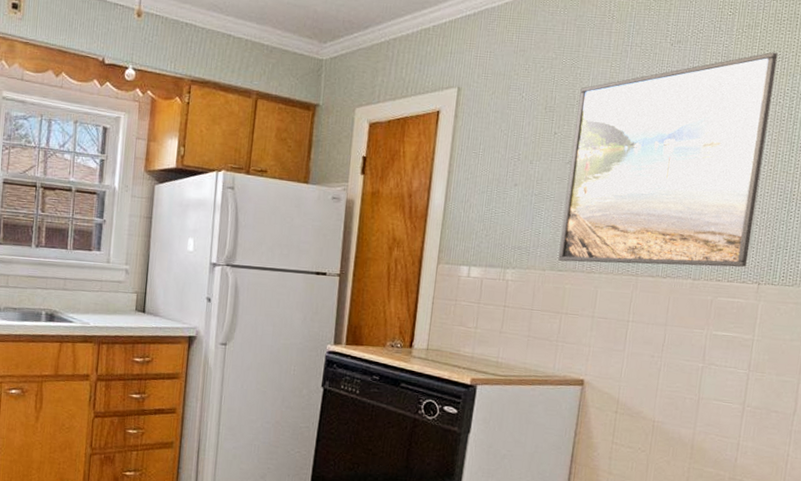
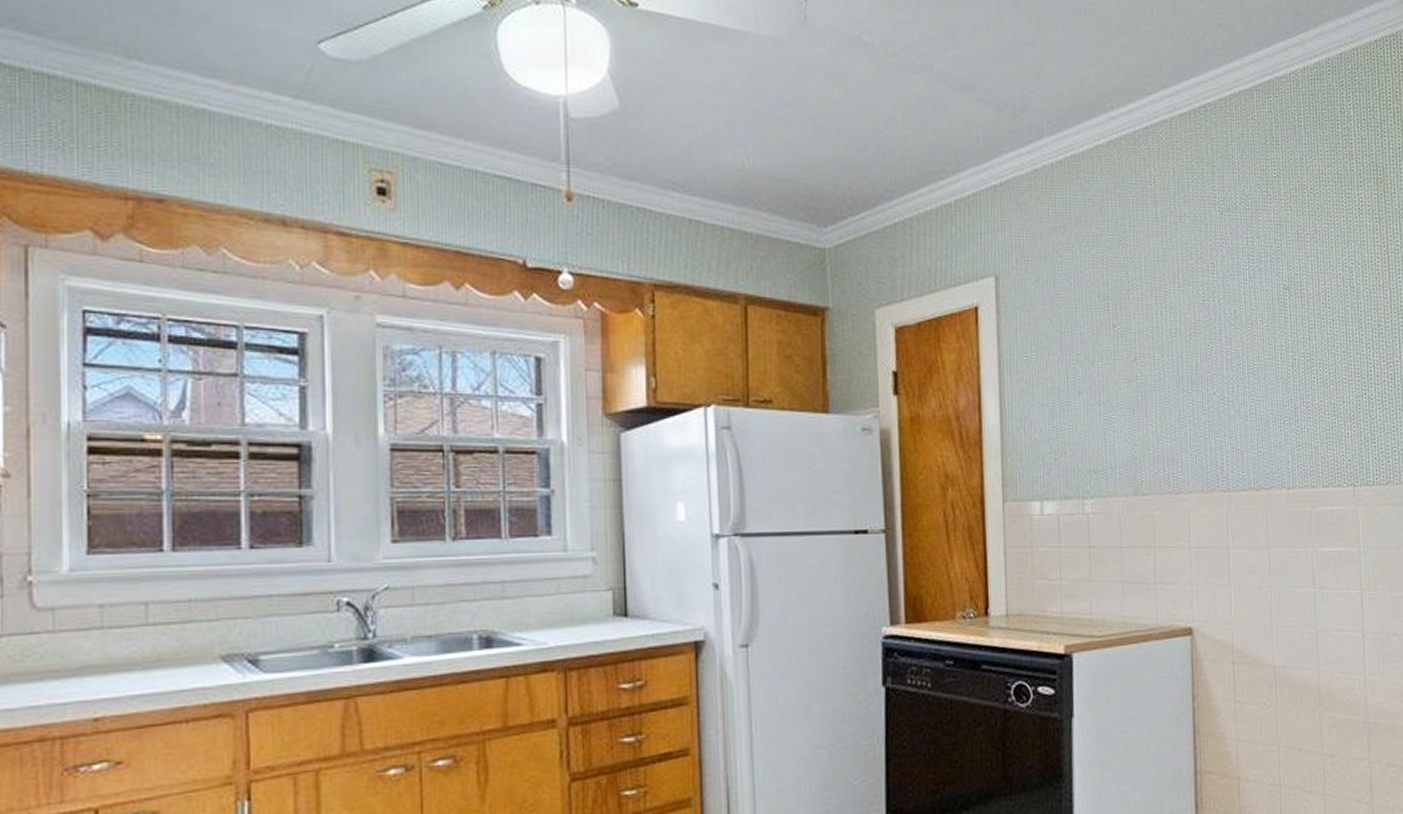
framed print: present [558,52,778,267] -> none [1133,217,1339,482]

